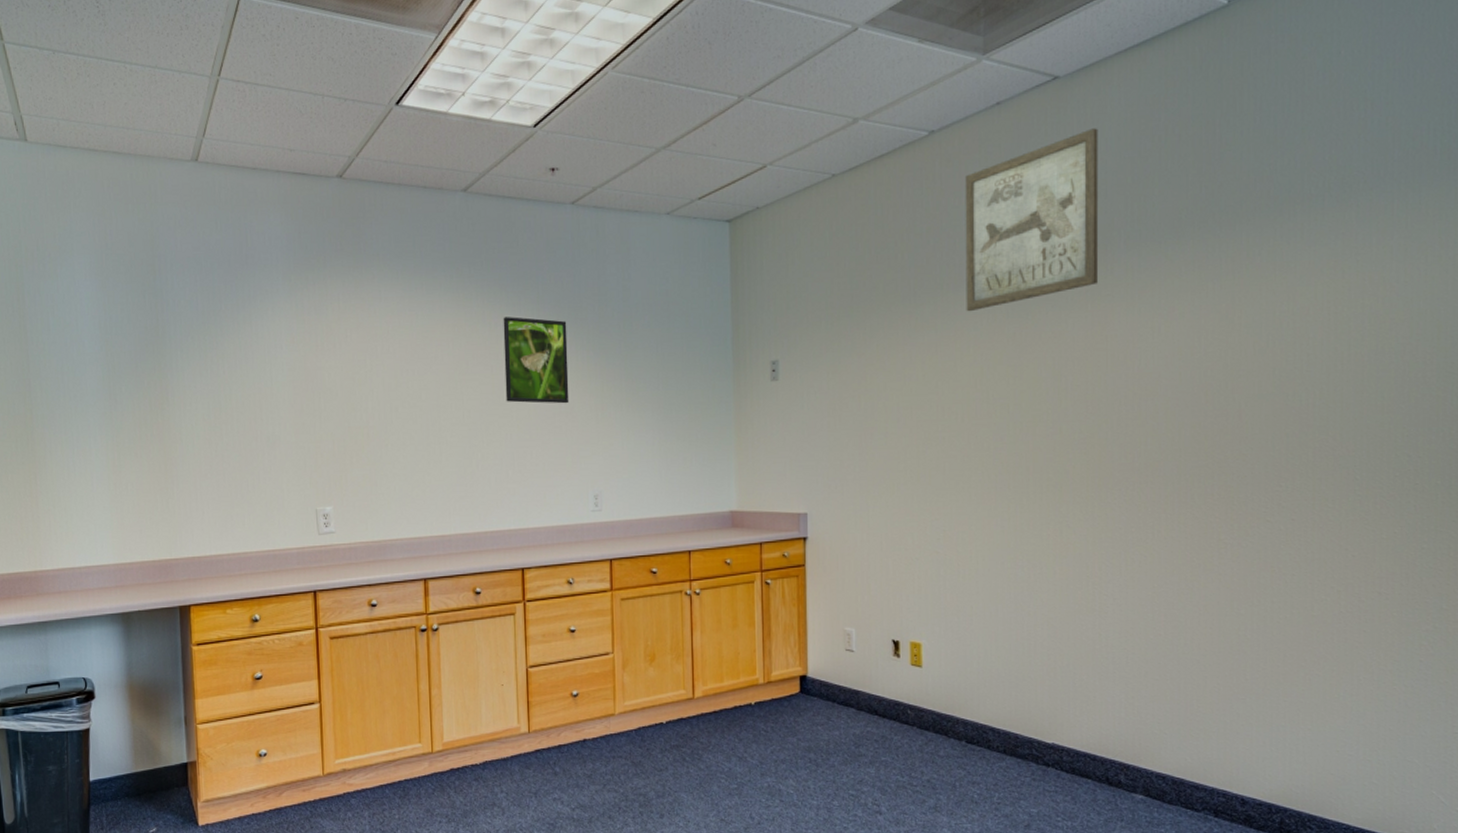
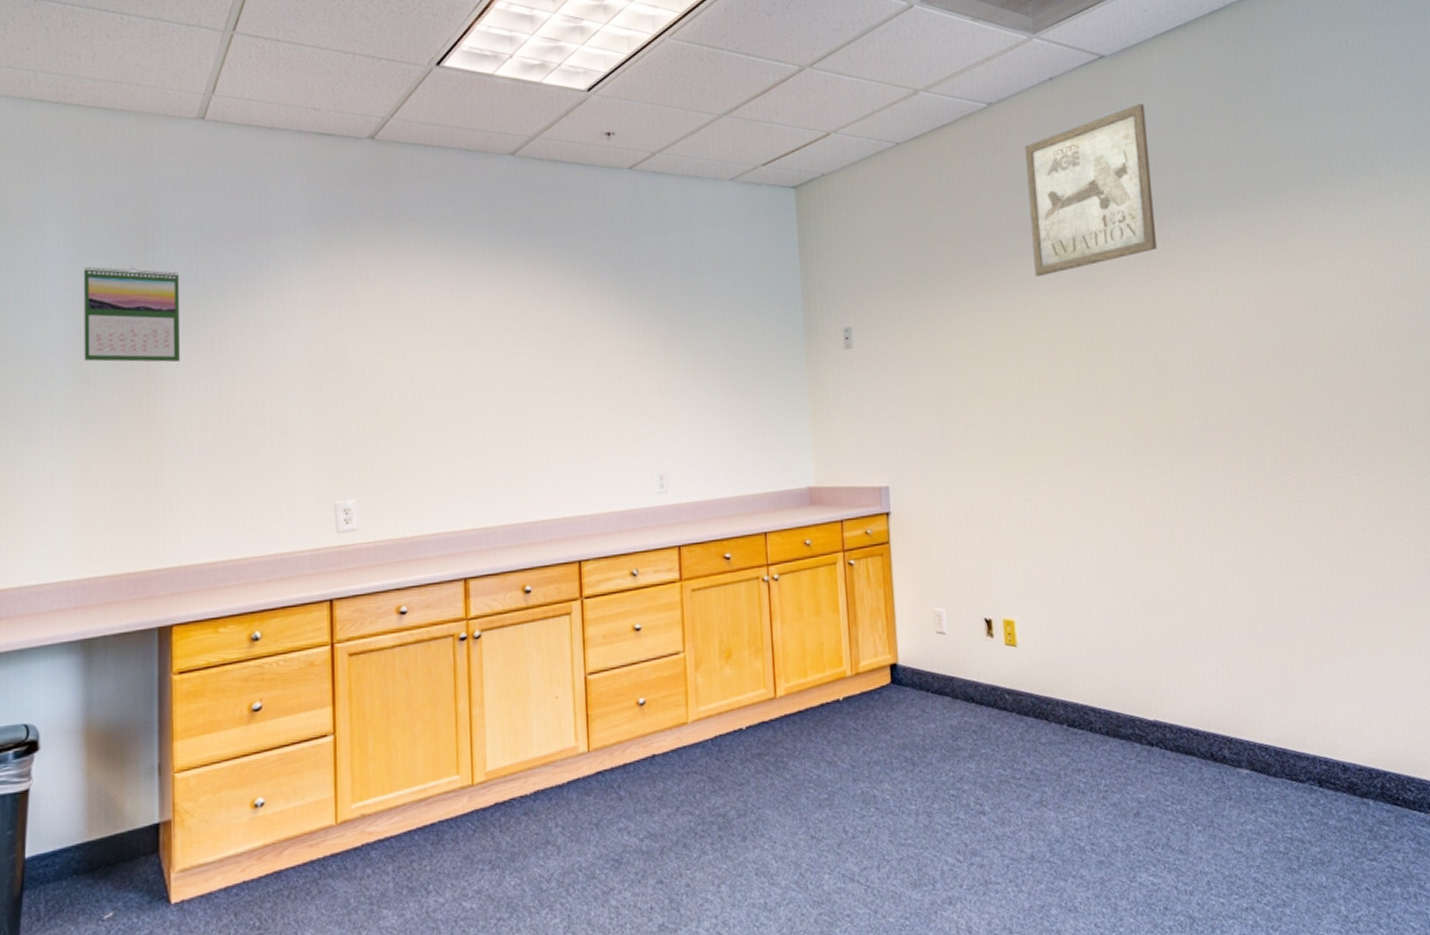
calendar: none [106,296,187,383] -> present [83,266,181,363]
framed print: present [503,317,569,404] -> none [555,285,630,378]

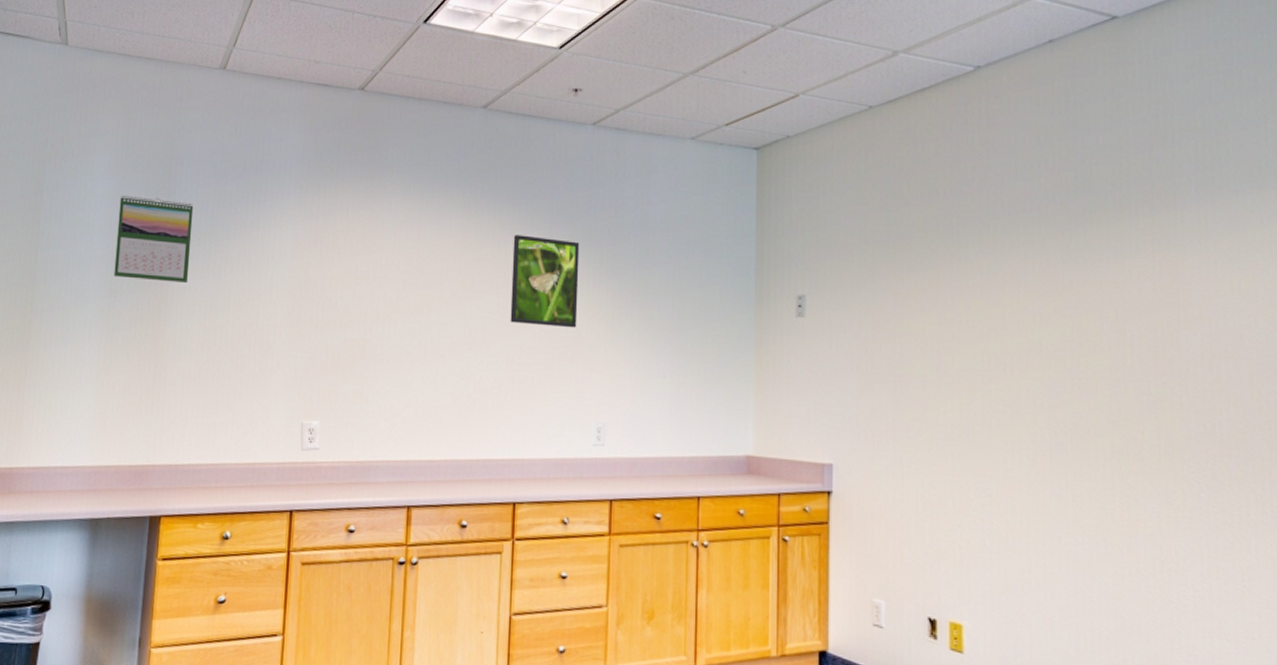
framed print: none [555,285,630,378] -> present [510,235,580,328]
wall art: present [1024,104,1158,277] -> none [1014,70,1167,255]

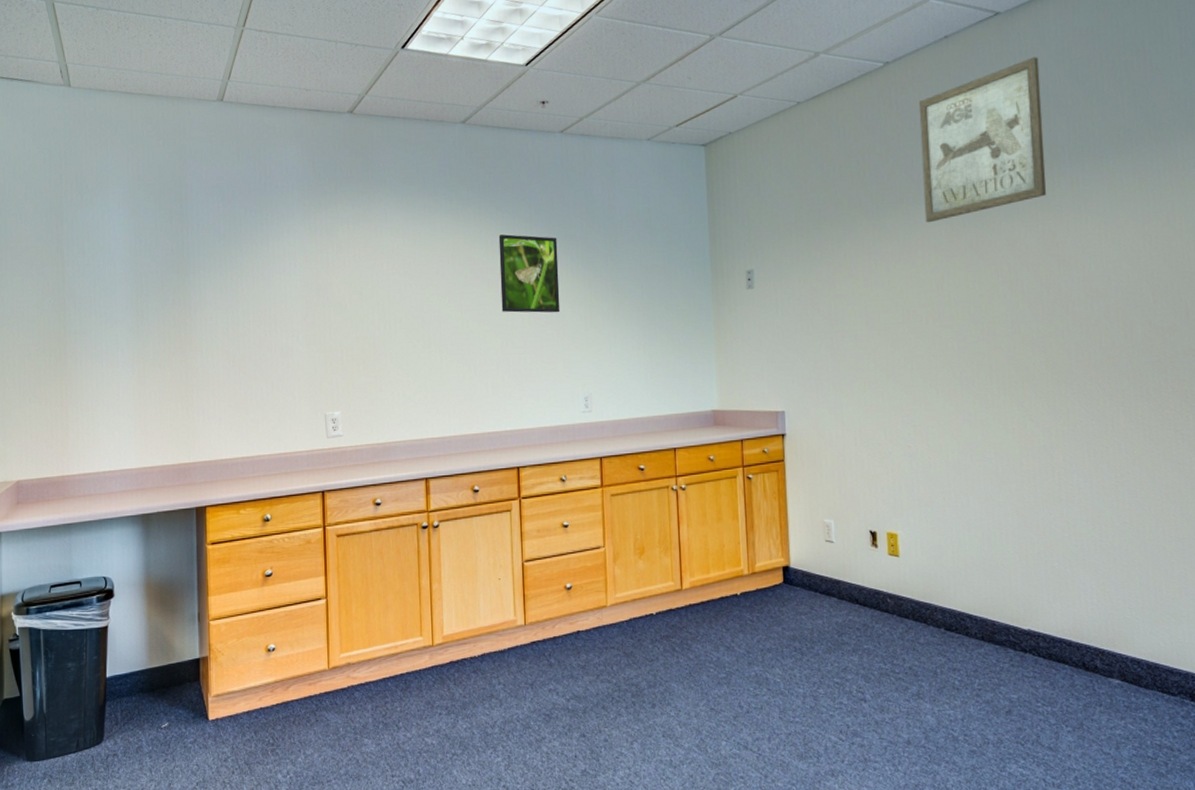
calendar: present [114,195,194,284] -> none [137,222,209,299]
wall art: none [1014,70,1167,255] -> present [918,57,1047,223]

